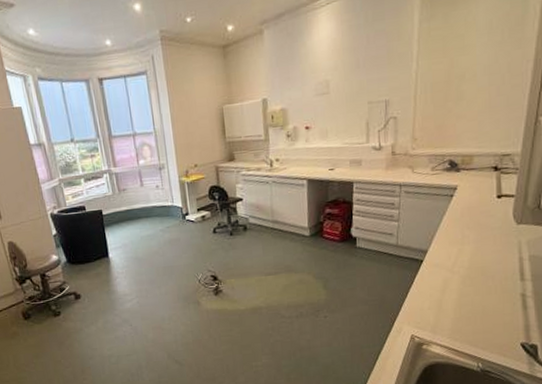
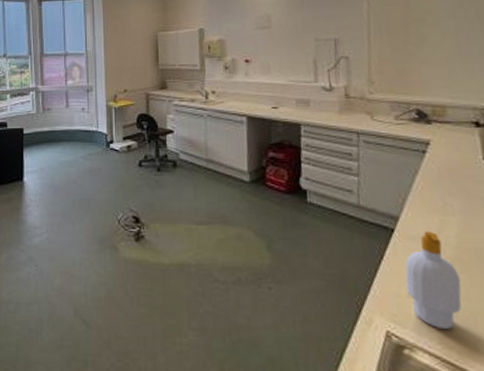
soap bottle: none [428,258,469,328] -> present [404,230,462,329]

